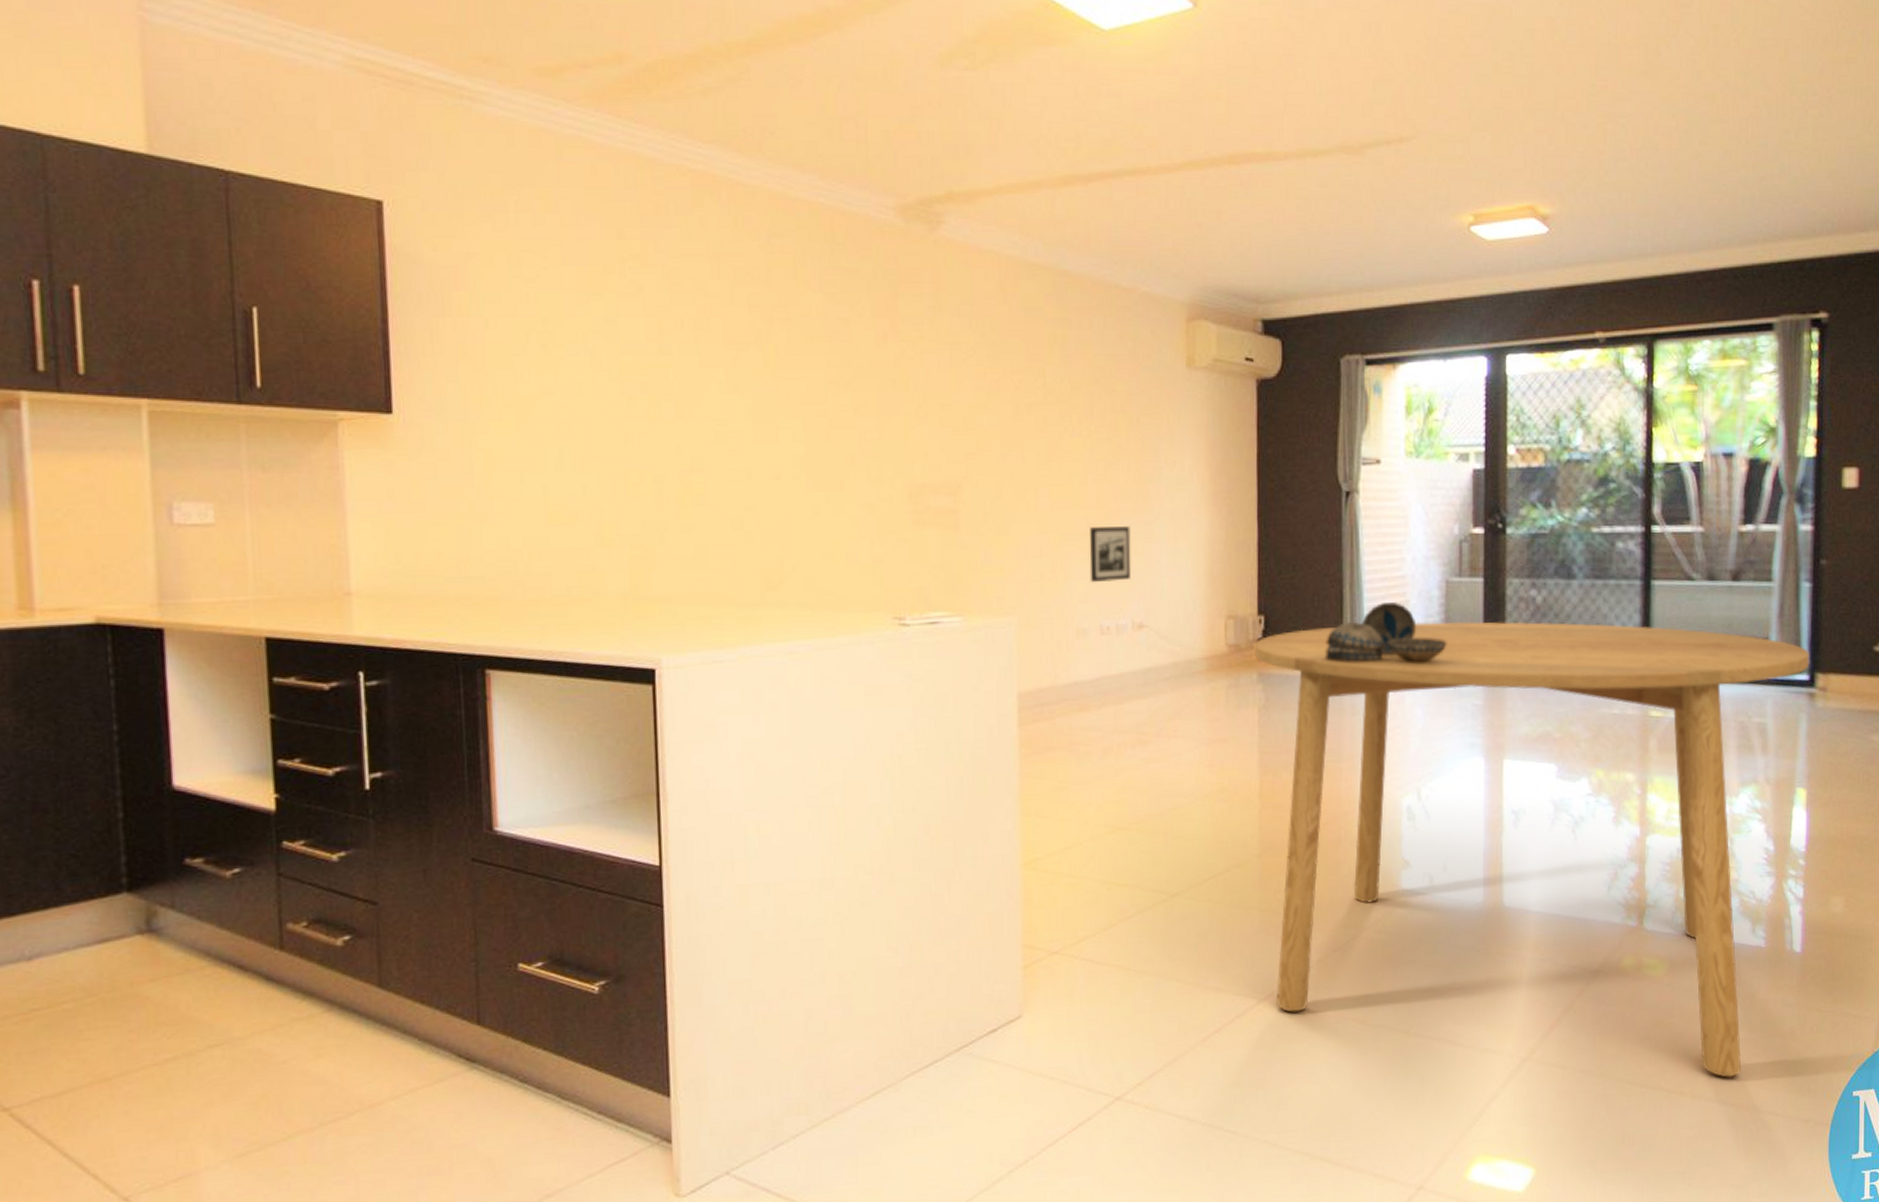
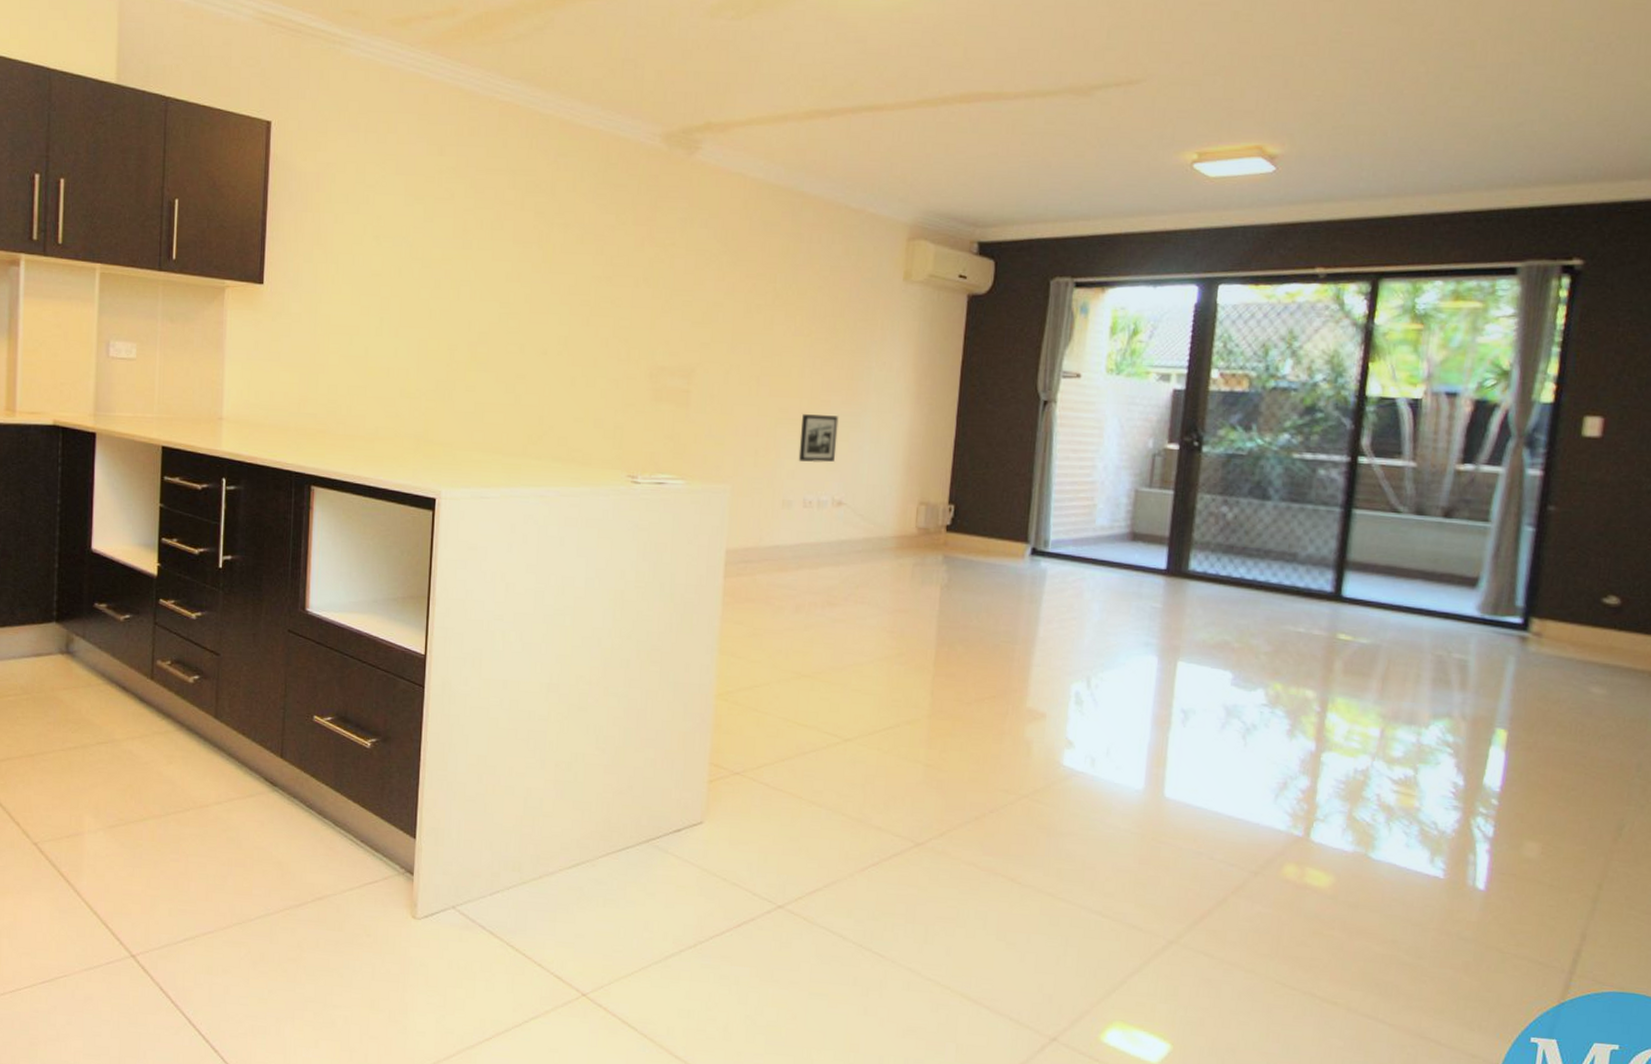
dining table: present [1254,621,1810,1078] -> none [931,520,1526,998]
decorative bowl: present [1324,601,1447,663] -> none [1008,503,1131,563]

